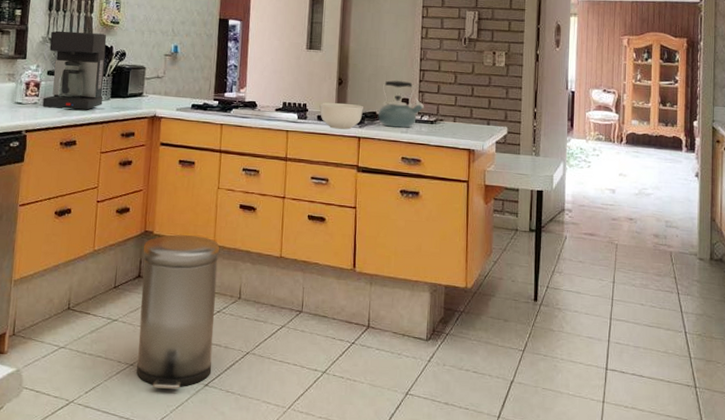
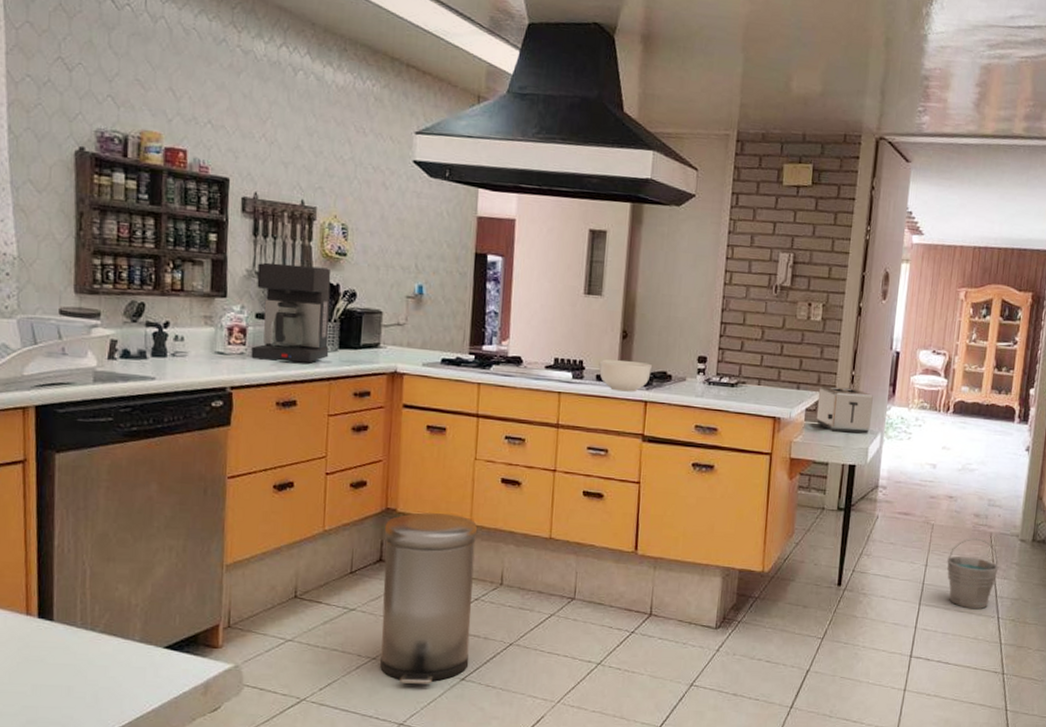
kettle: present [377,80,425,128] -> none [668,334,725,391]
toaster: none [505,121,554,163] -> present [816,385,873,434]
bucket: none [633,256,681,324] -> present [947,538,999,610]

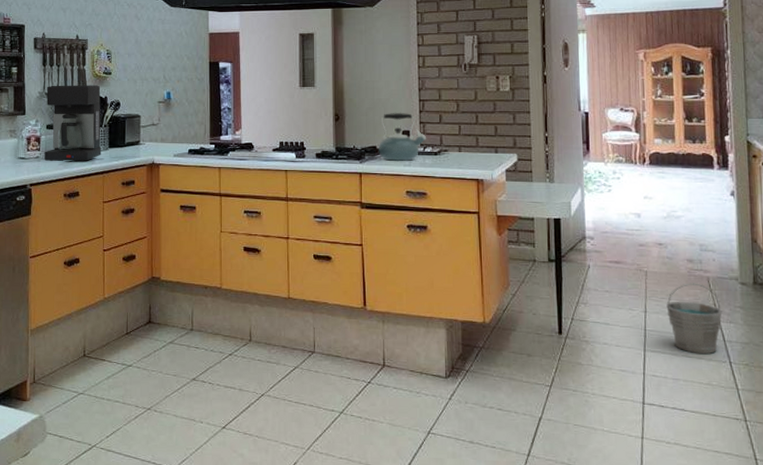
pedal bin: present [380,512,478,684] -> none [151,280,227,432]
bowl: present [598,359,653,392] -> none [317,139,364,166]
kettle: none [668,334,725,391] -> present [377,113,427,161]
toaster: present [816,385,873,434] -> none [516,148,570,190]

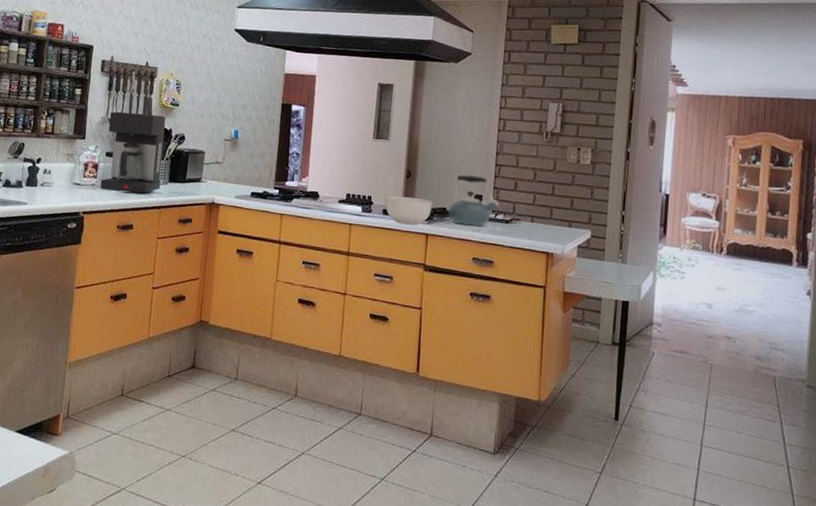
bowl: none [317,139,364,166] -> present [385,195,434,226]
bucket: present [666,283,722,355] -> none [728,380,786,456]

